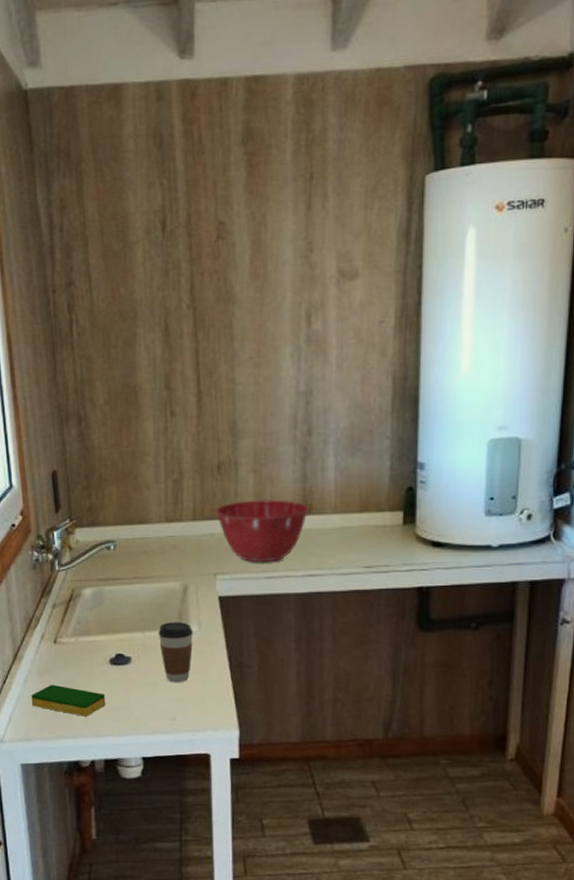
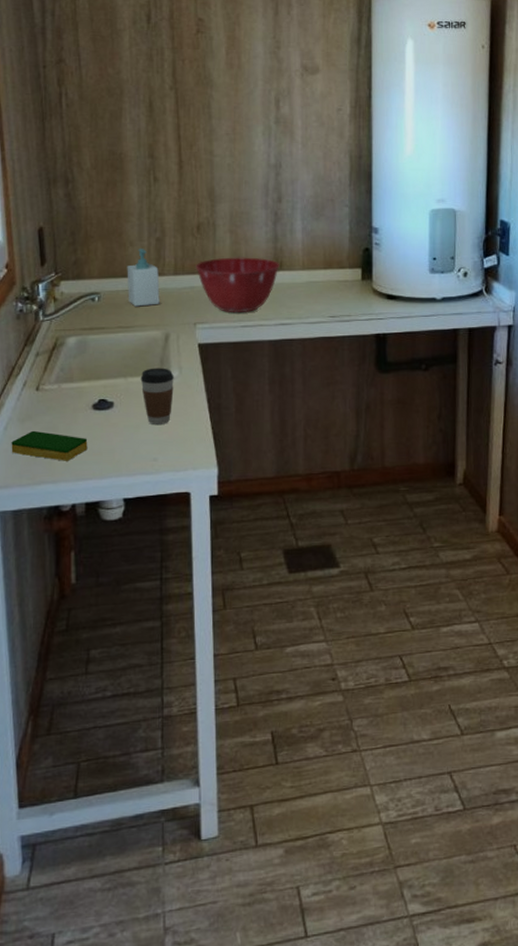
soap bottle: none [143,492,178,556] -> present [126,249,160,307]

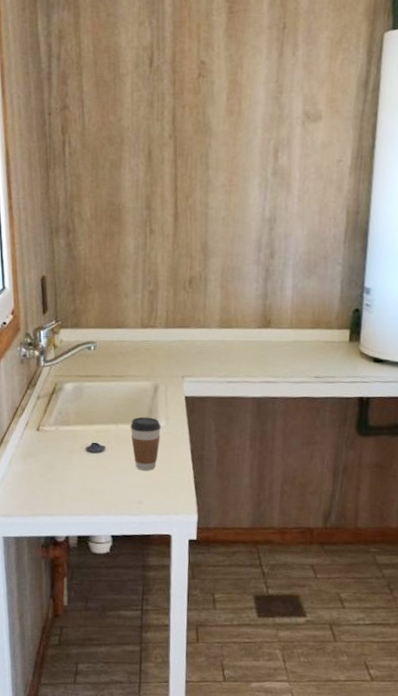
dish sponge: present [11,430,88,461] -> none [14,467,81,497]
soap bottle: present [126,249,160,307] -> none [120,301,151,358]
mixing bowl: present [196,257,279,313] -> none [186,312,268,368]

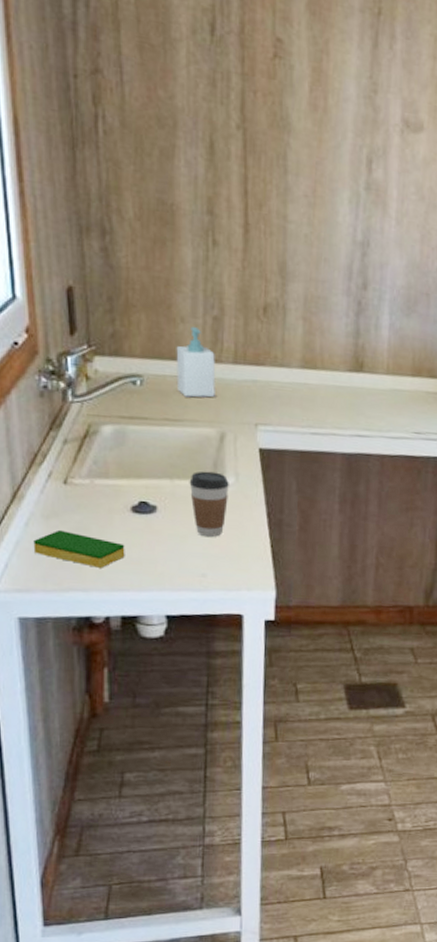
dish sponge: none [14,467,81,497] -> present [33,529,125,568]
soap bottle: none [120,301,151,358] -> present [175,327,216,398]

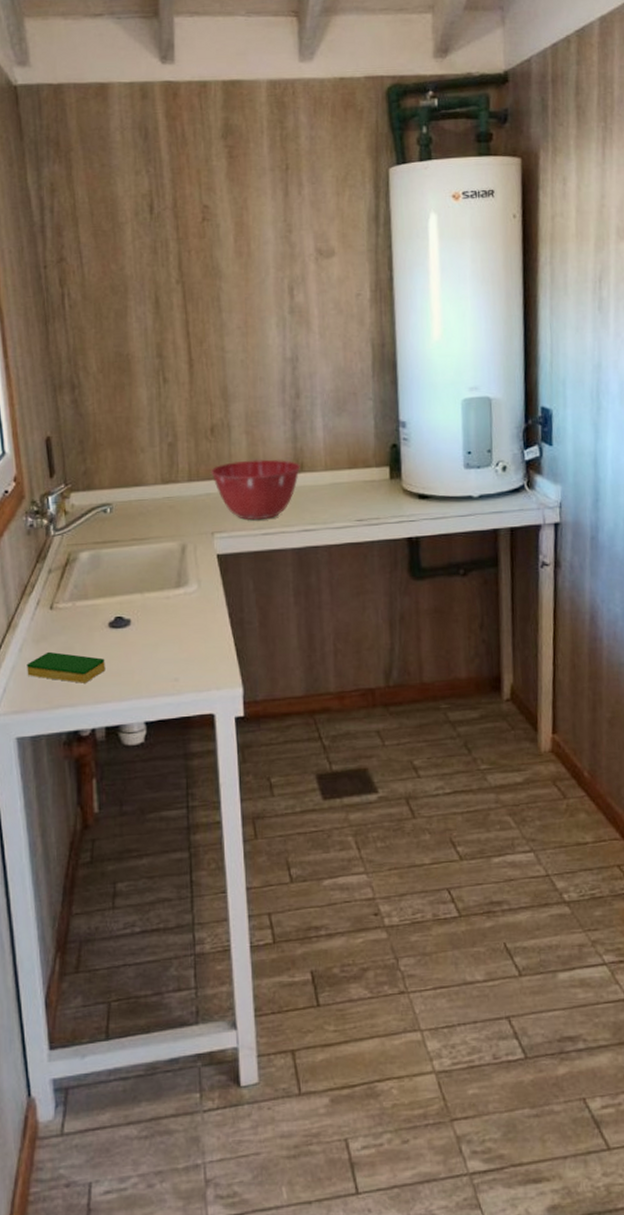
soap bottle: present [175,327,216,398] -> none [138,455,175,517]
coffee cup: present [189,471,229,537] -> none [157,581,193,642]
mixing bowl: none [260,349,360,418] -> present [211,459,300,521]

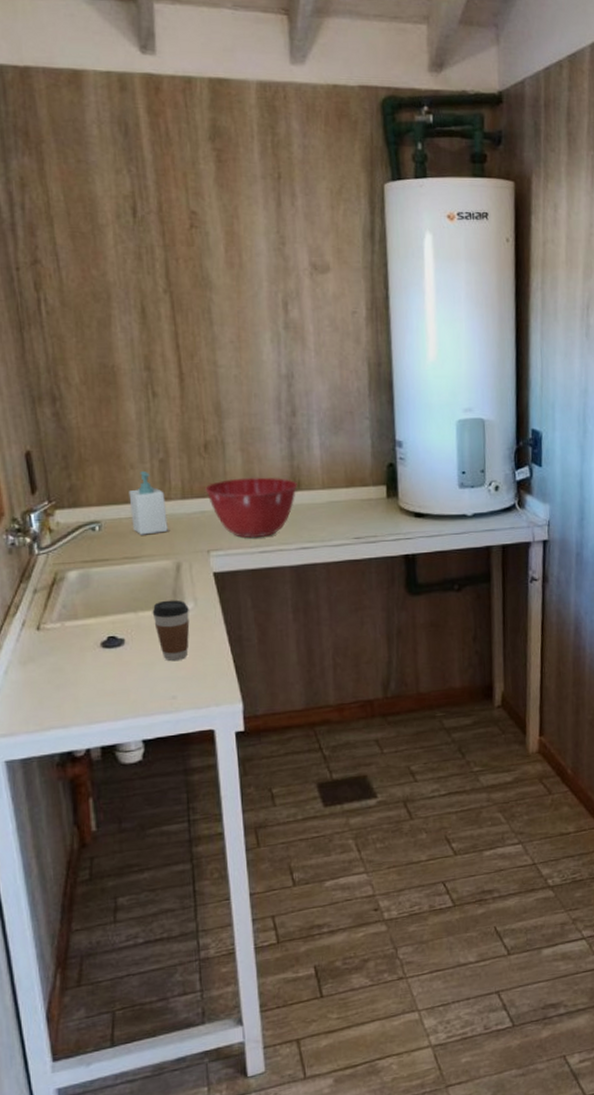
dish sponge: present [27,651,106,683] -> none [13,673,99,704]
soap bottle: none [138,455,175,517] -> present [128,471,168,535]
coffee cup: none [157,581,193,642] -> present [152,600,190,661]

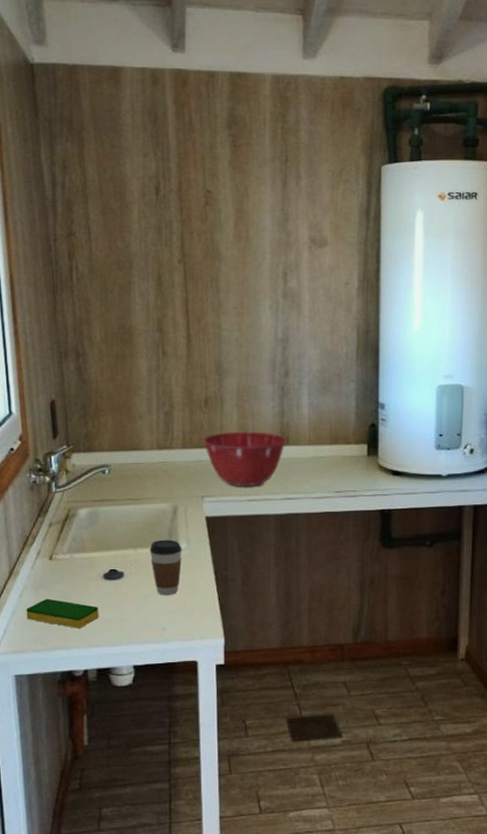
dish sponge: none [13,673,99,704] -> present [26,598,99,628]
soap bottle: present [128,471,168,535] -> none [136,422,168,480]

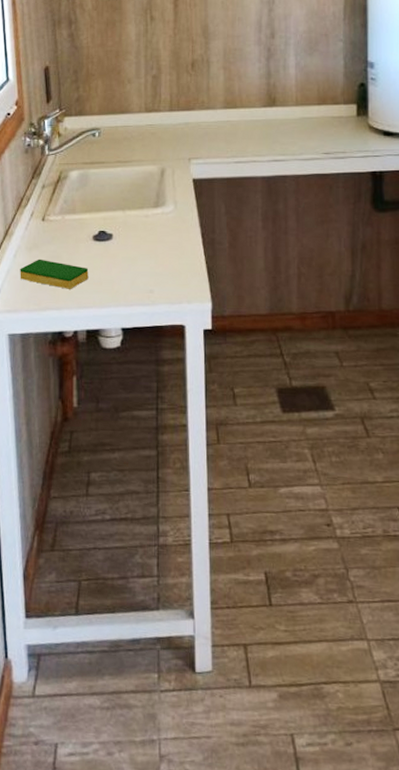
coffee cup: present [149,539,182,595] -> none [137,202,169,257]
mixing bowl: present [203,431,286,487] -> none [190,93,272,149]

